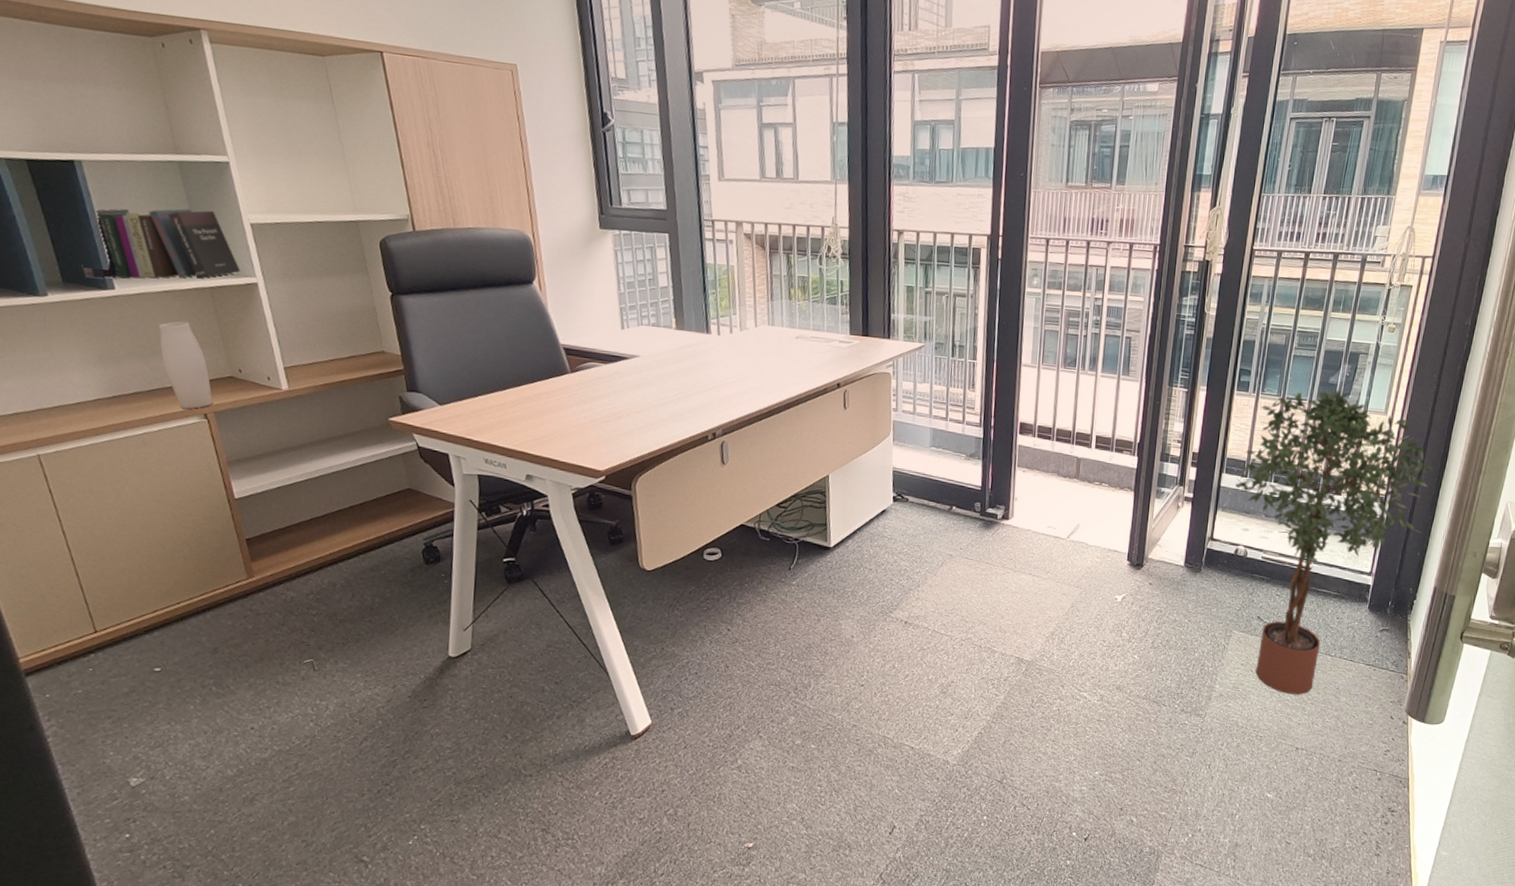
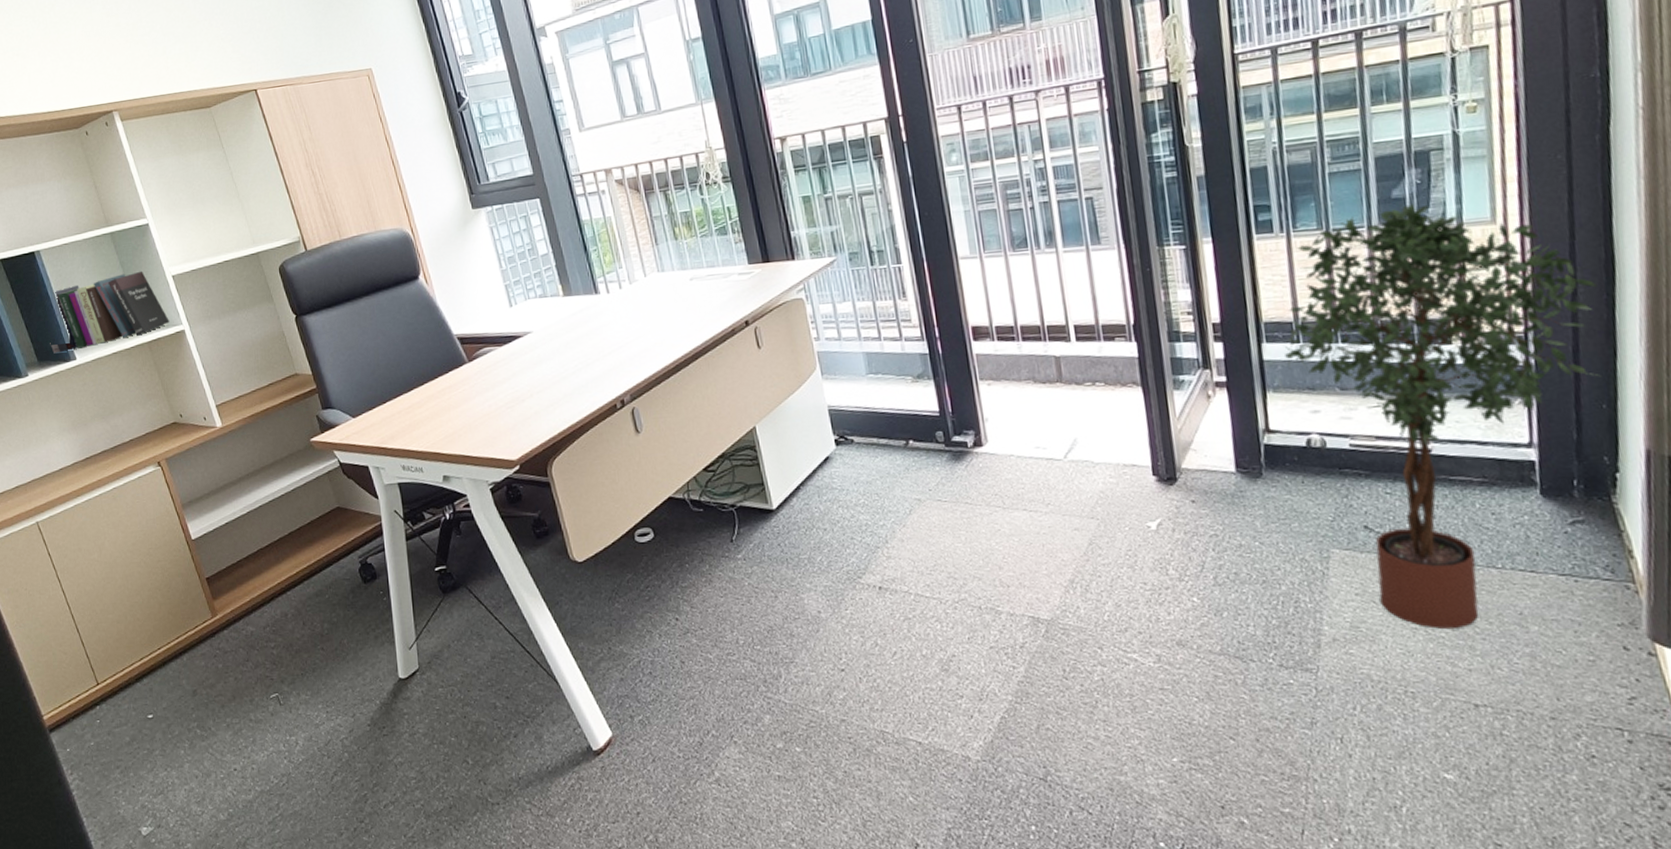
vase: present [158,321,214,410] -> none [113,377,164,461]

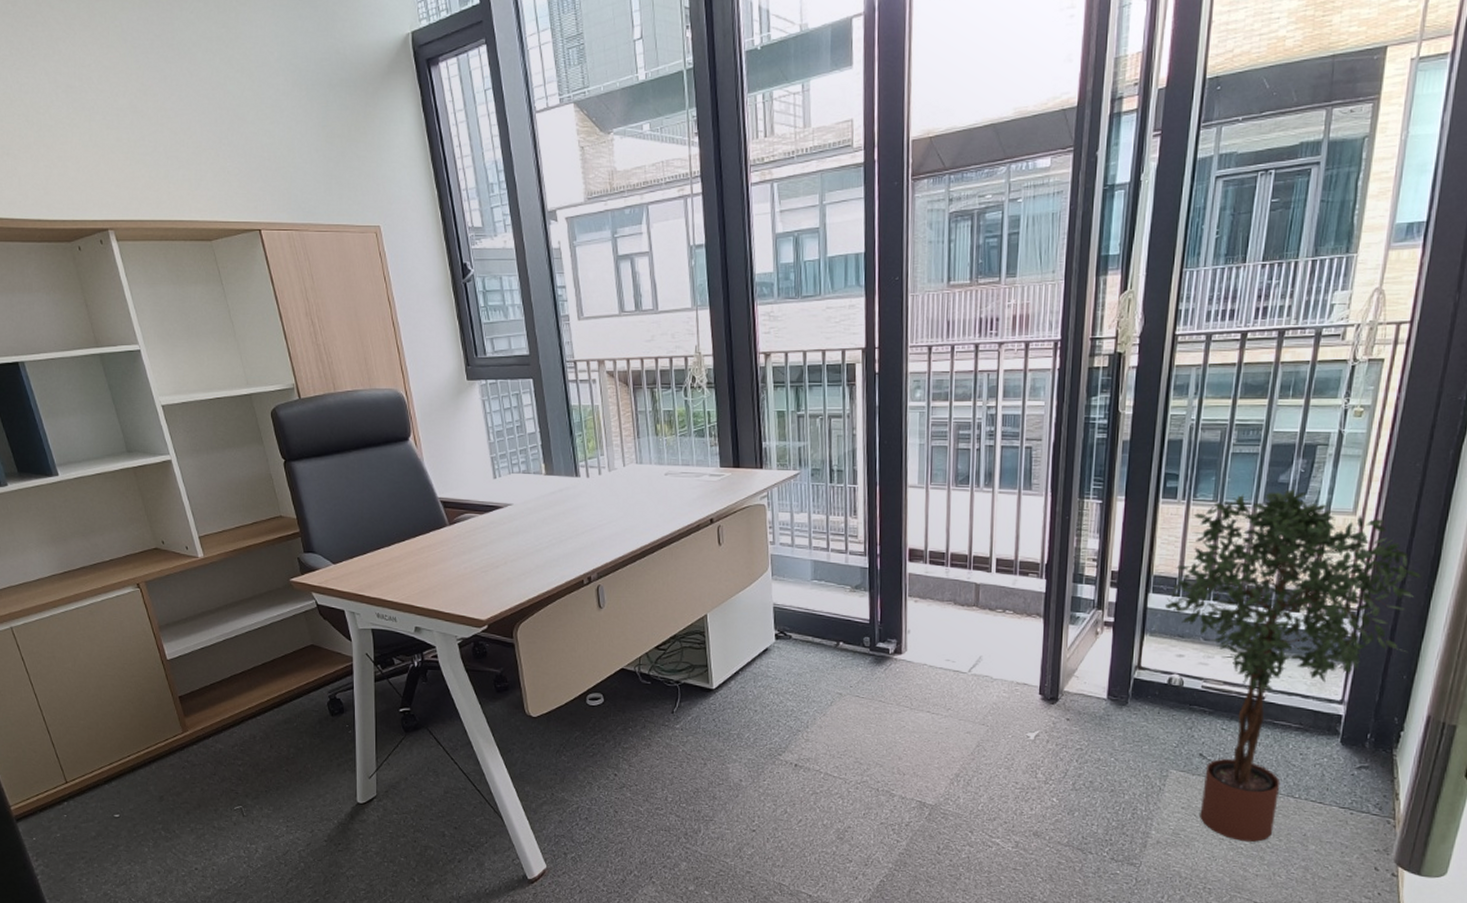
books: present [50,270,169,354] -> none [31,396,156,467]

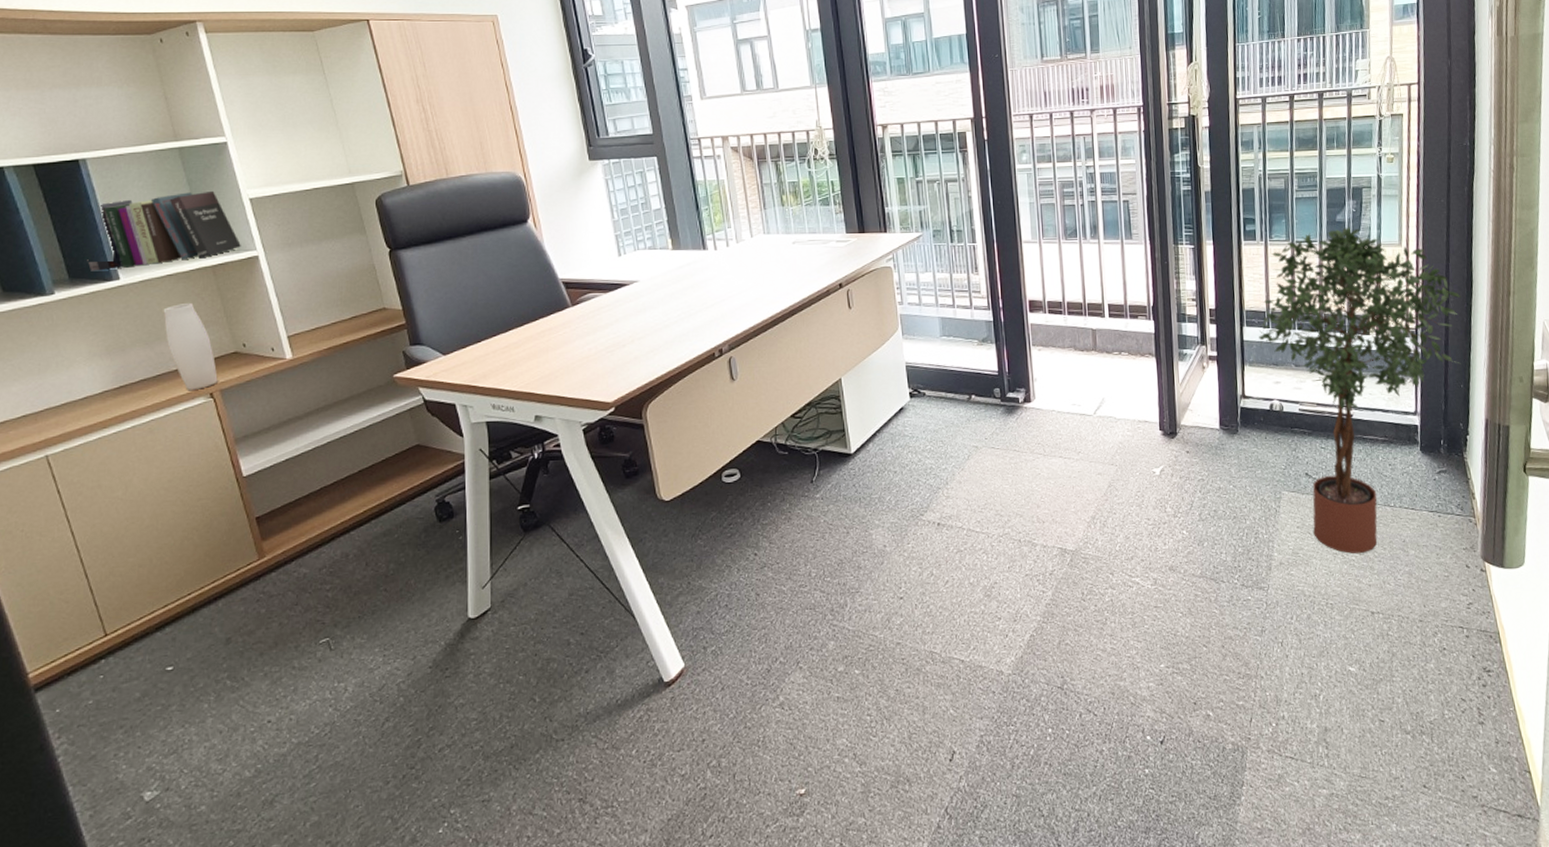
books: none [31,396,156,467] -> present [87,190,241,271]
vase: none [95,500,144,581] -> present [163,302,219,391]

